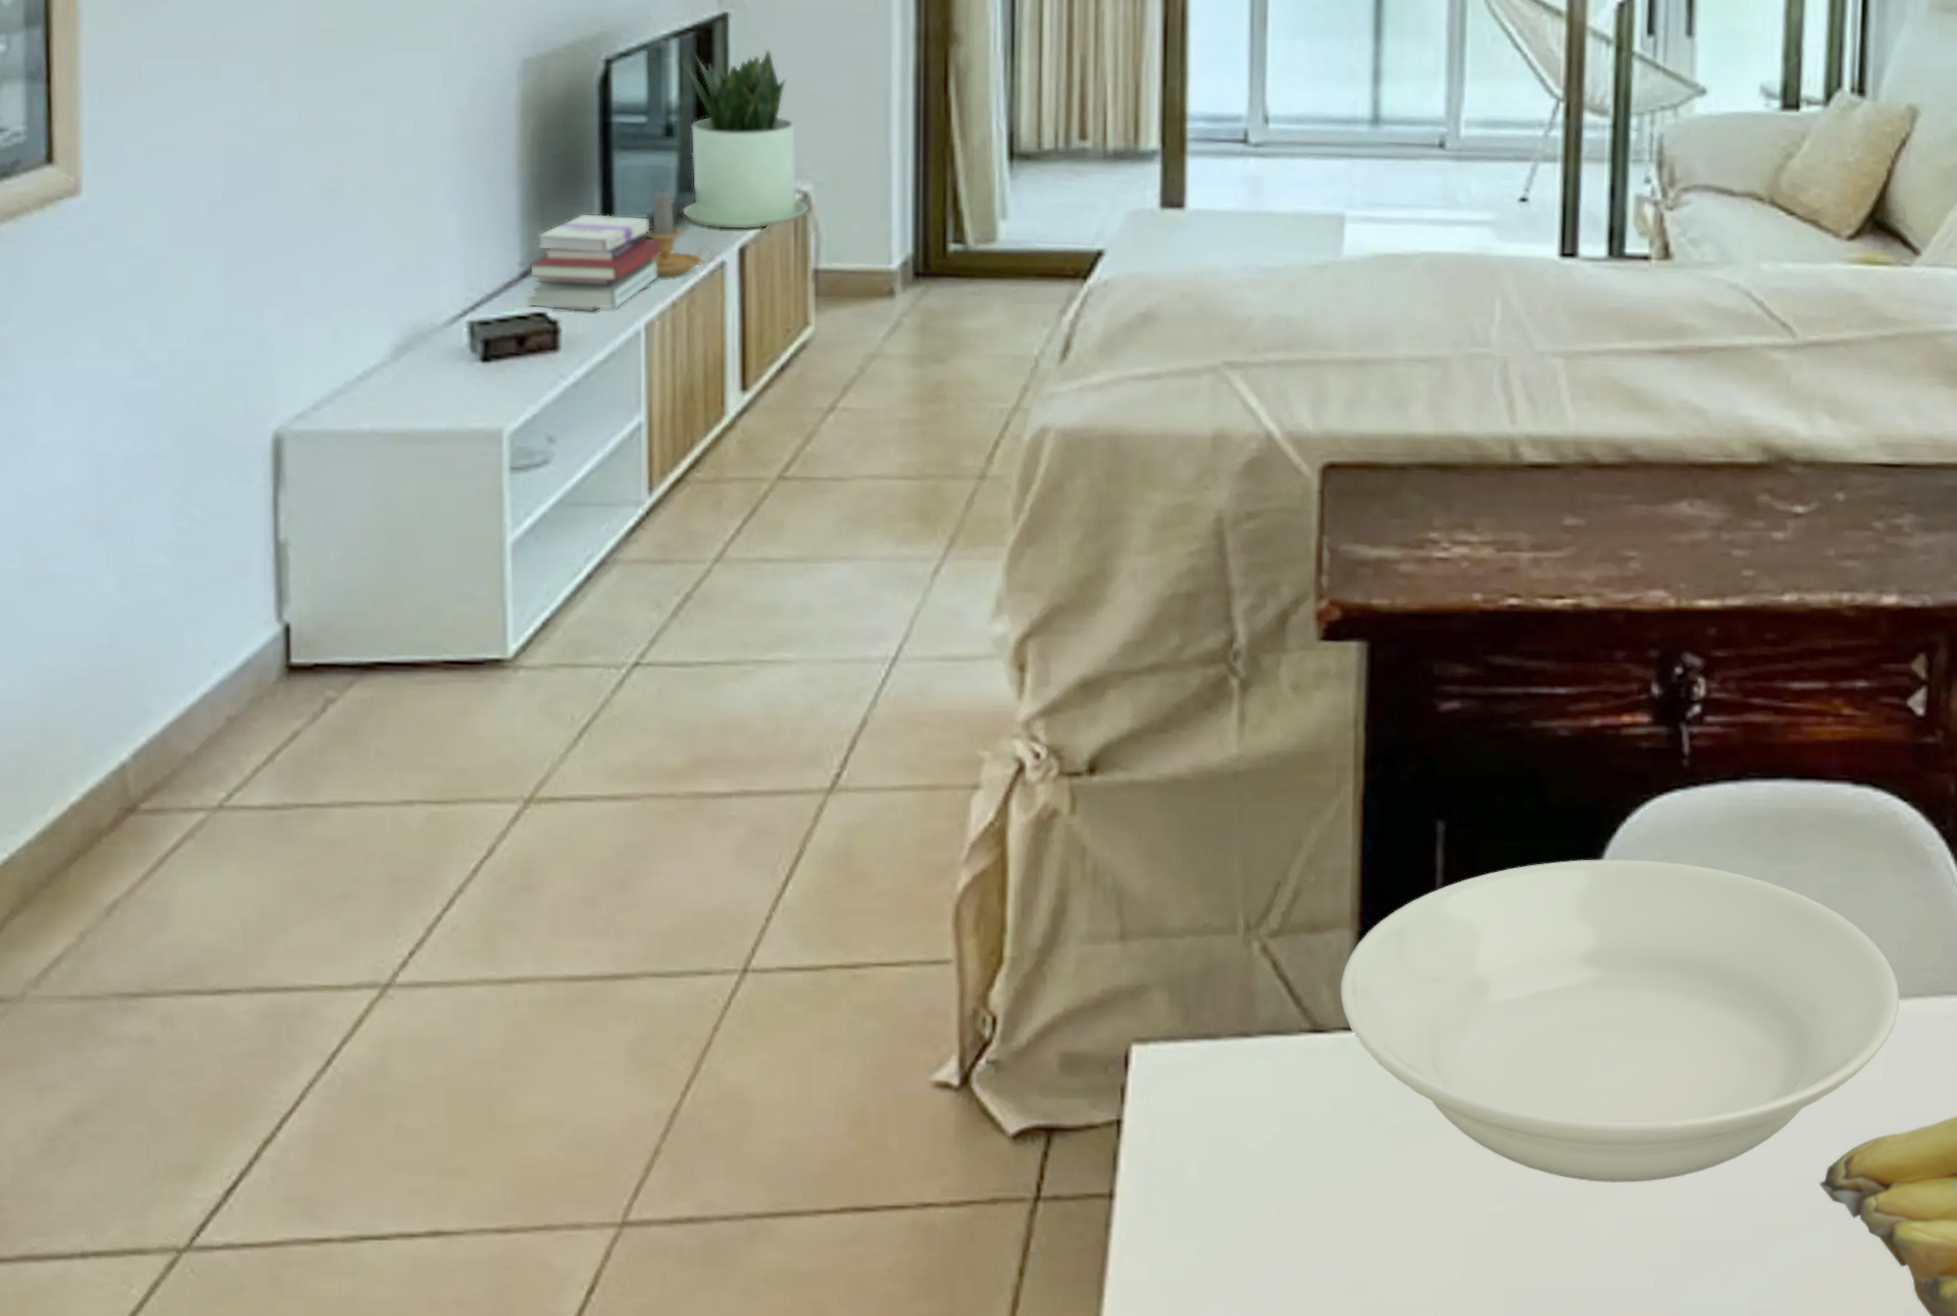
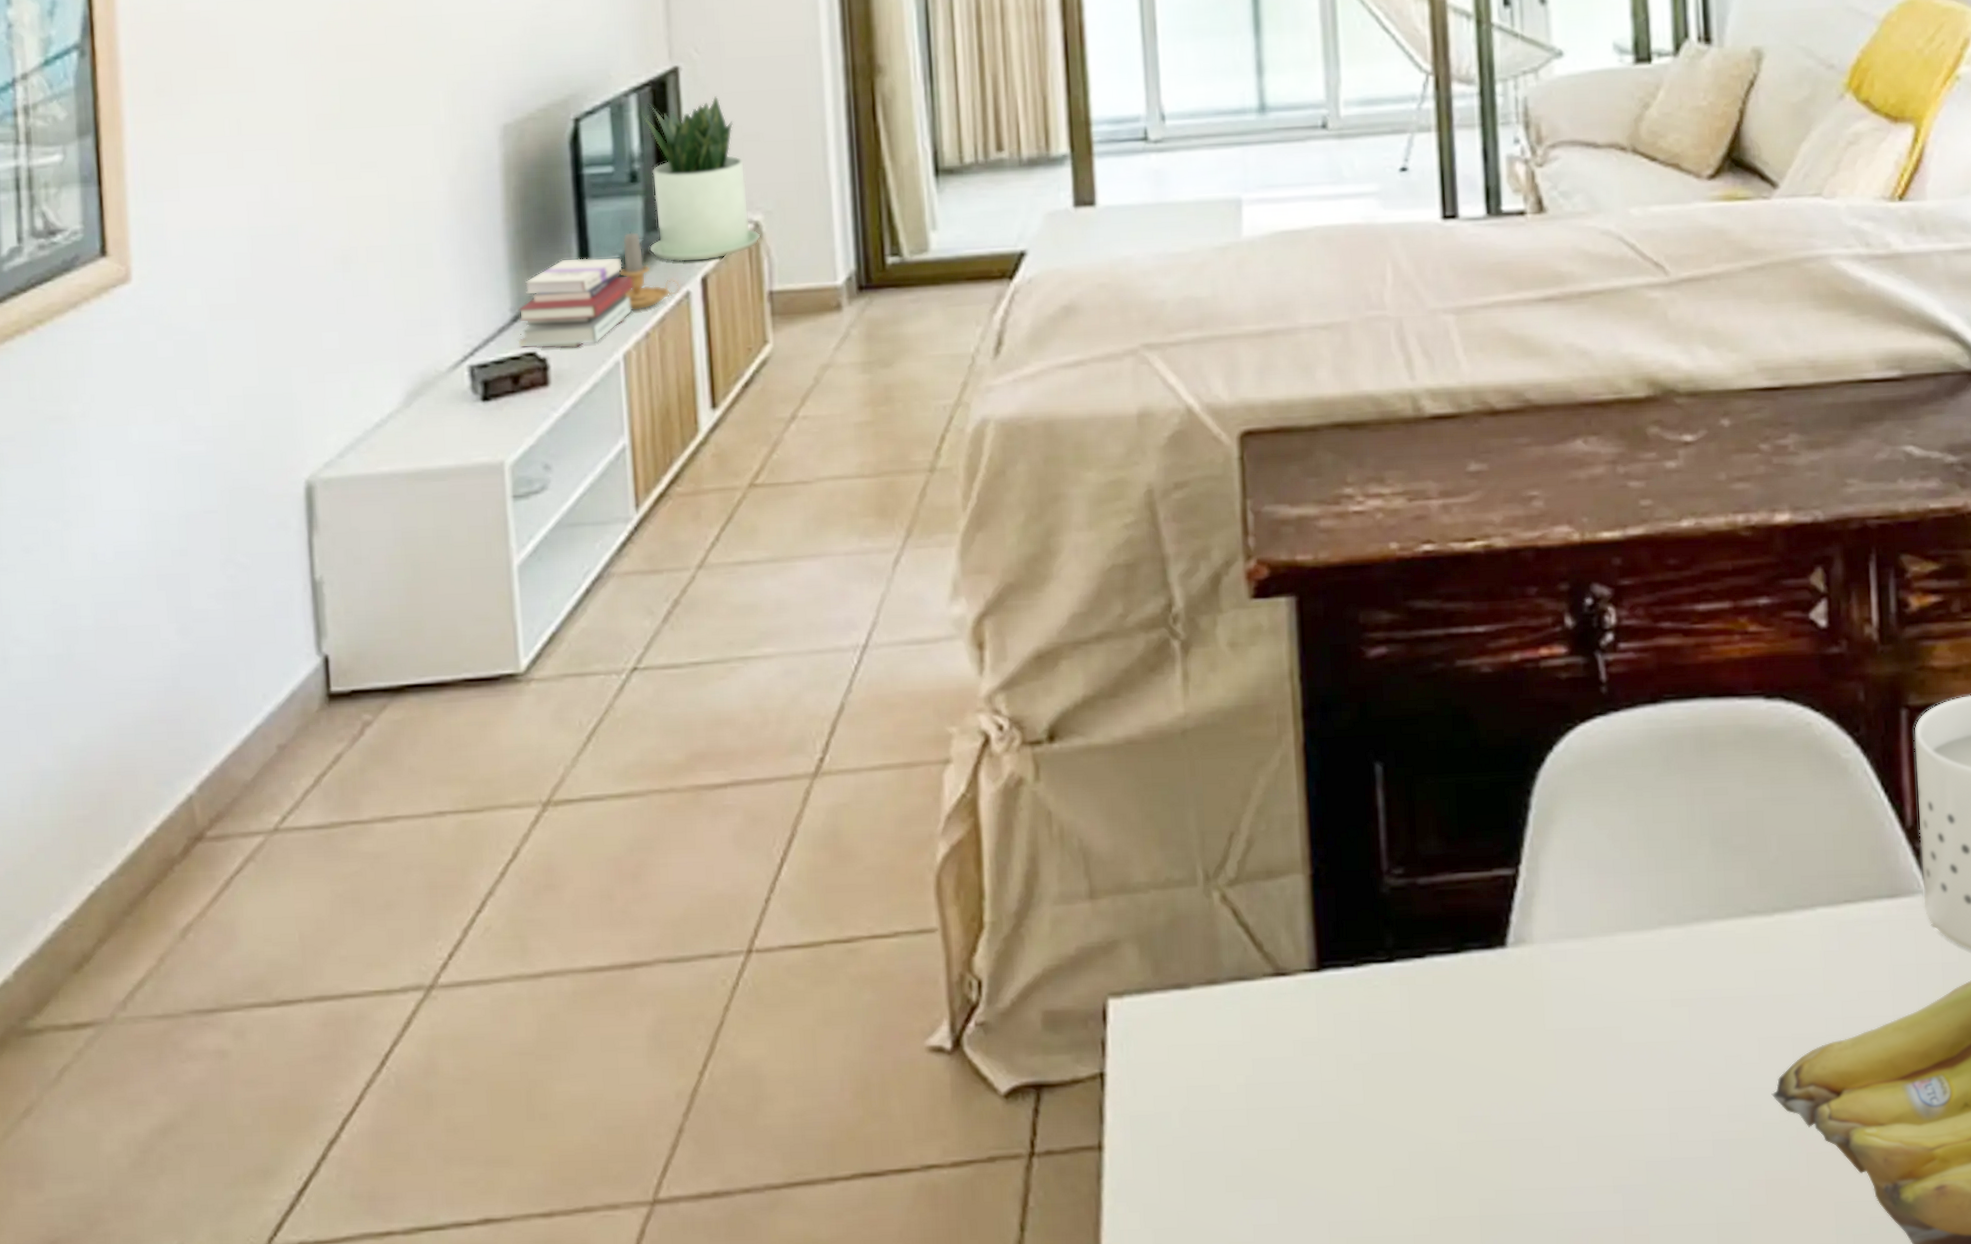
decorative bowl: present [1339,859,1901,1184] -> none [1297,786,1833,1107]

